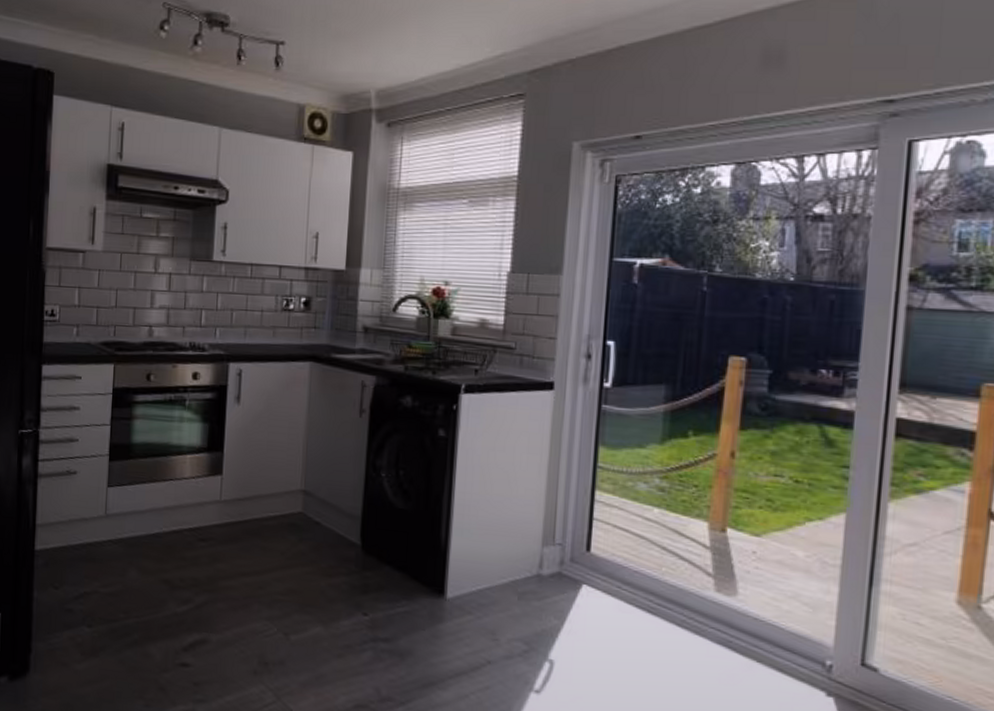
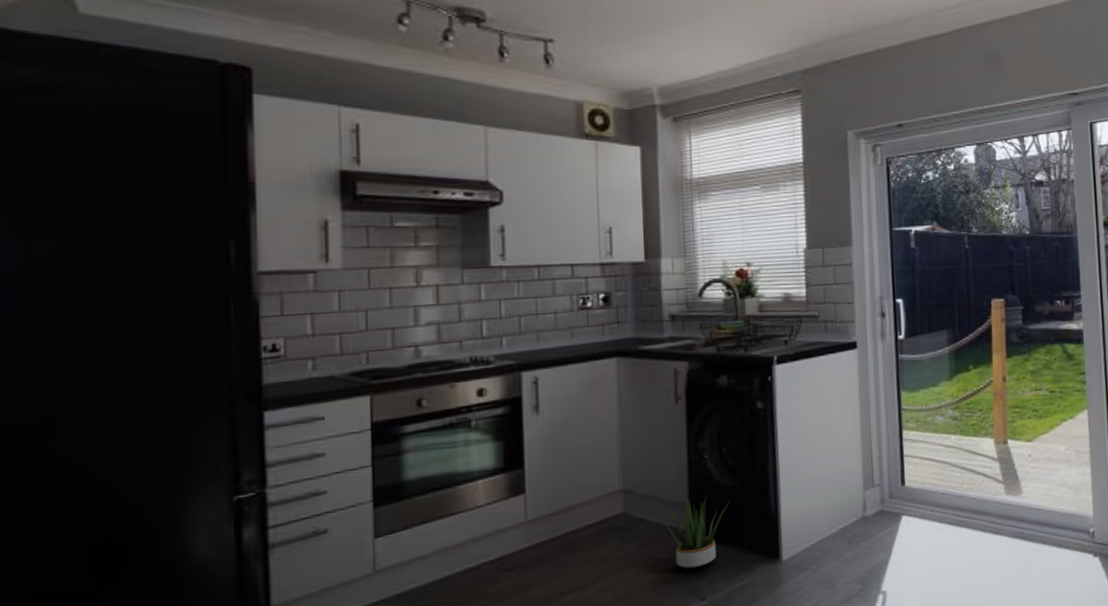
potted plant: none [334,511,402,583] -> present [661,495,731,570]

